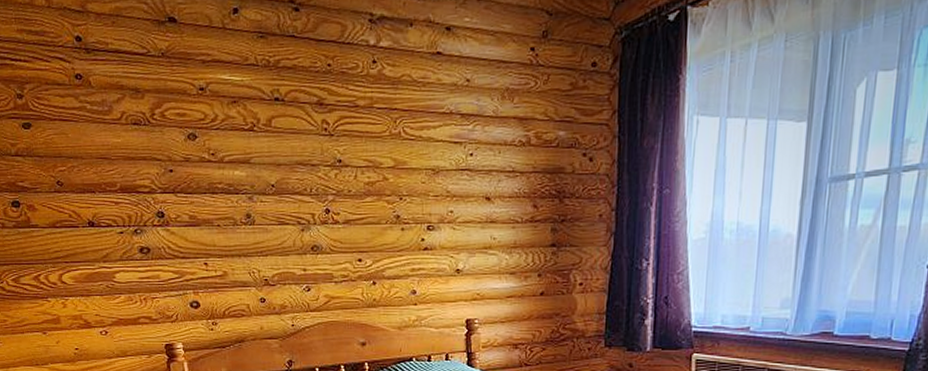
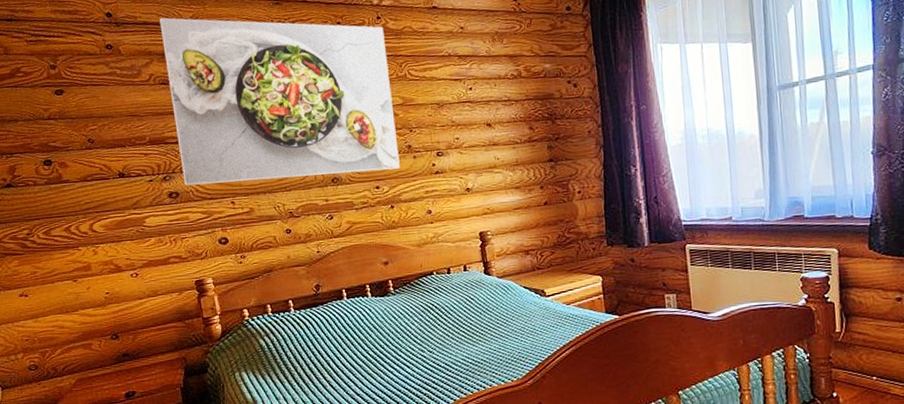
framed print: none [133,45,386,242] -> present [159,17,400,186]

